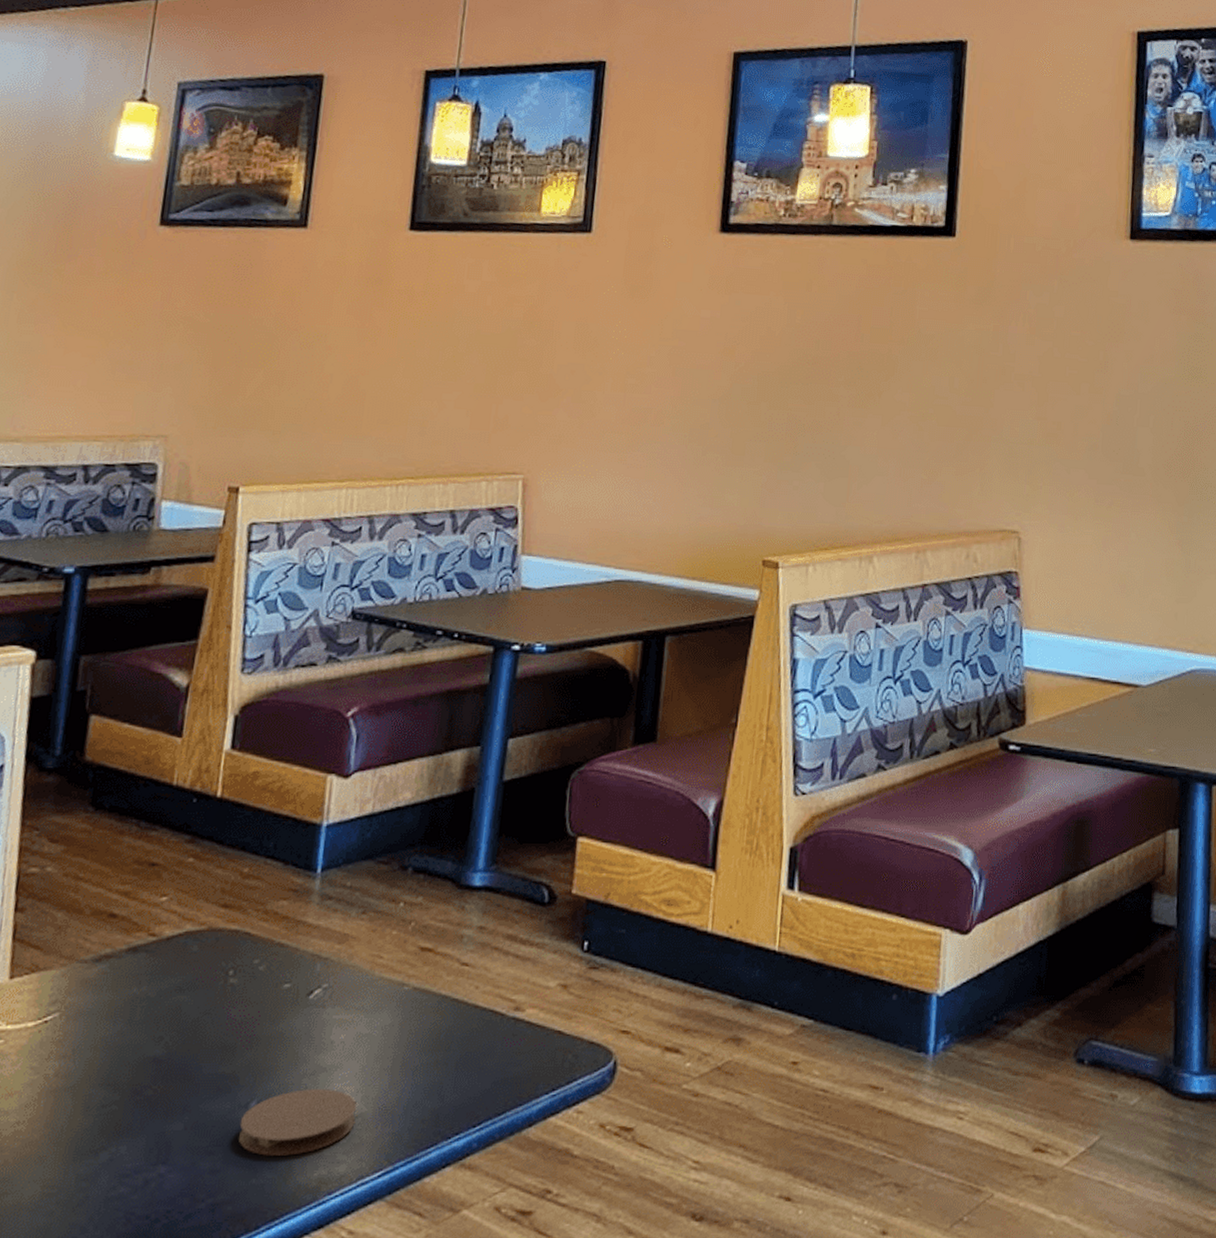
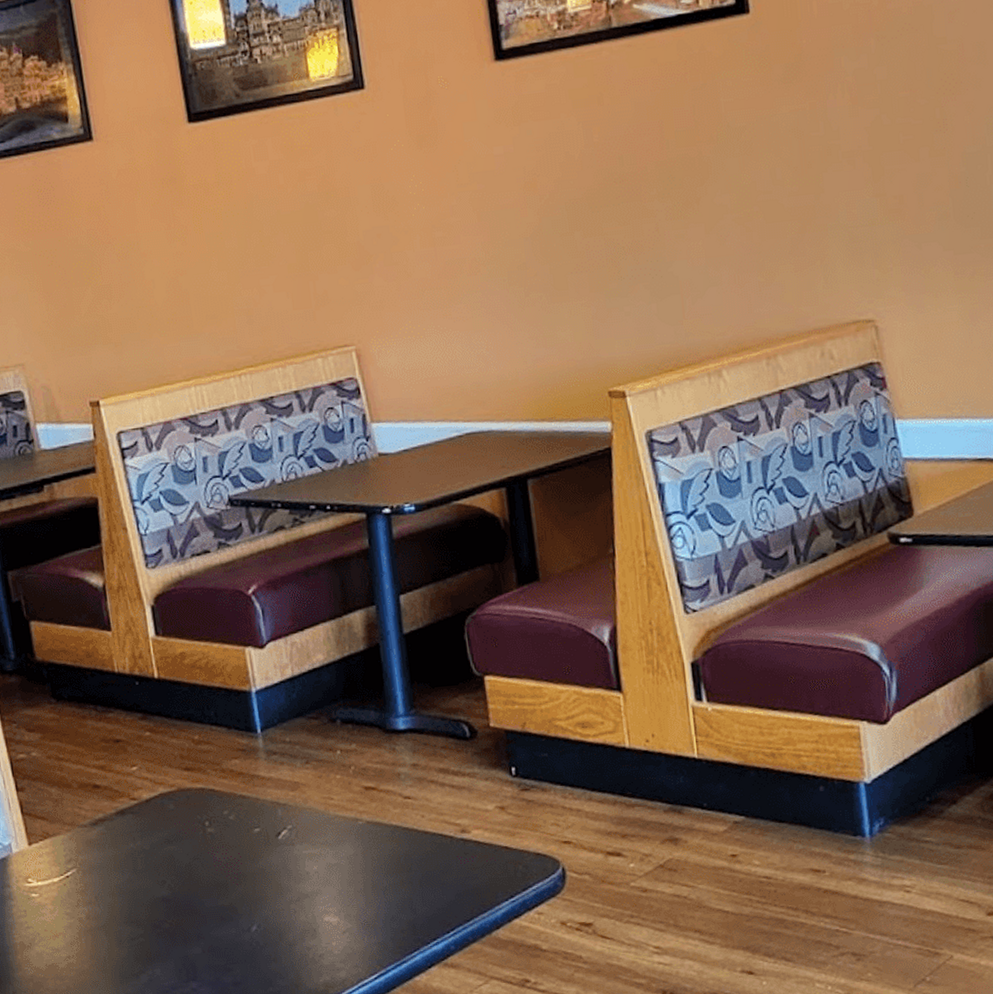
coaster: present [239,1088,357,1156] -> none [247,910,344,969]

